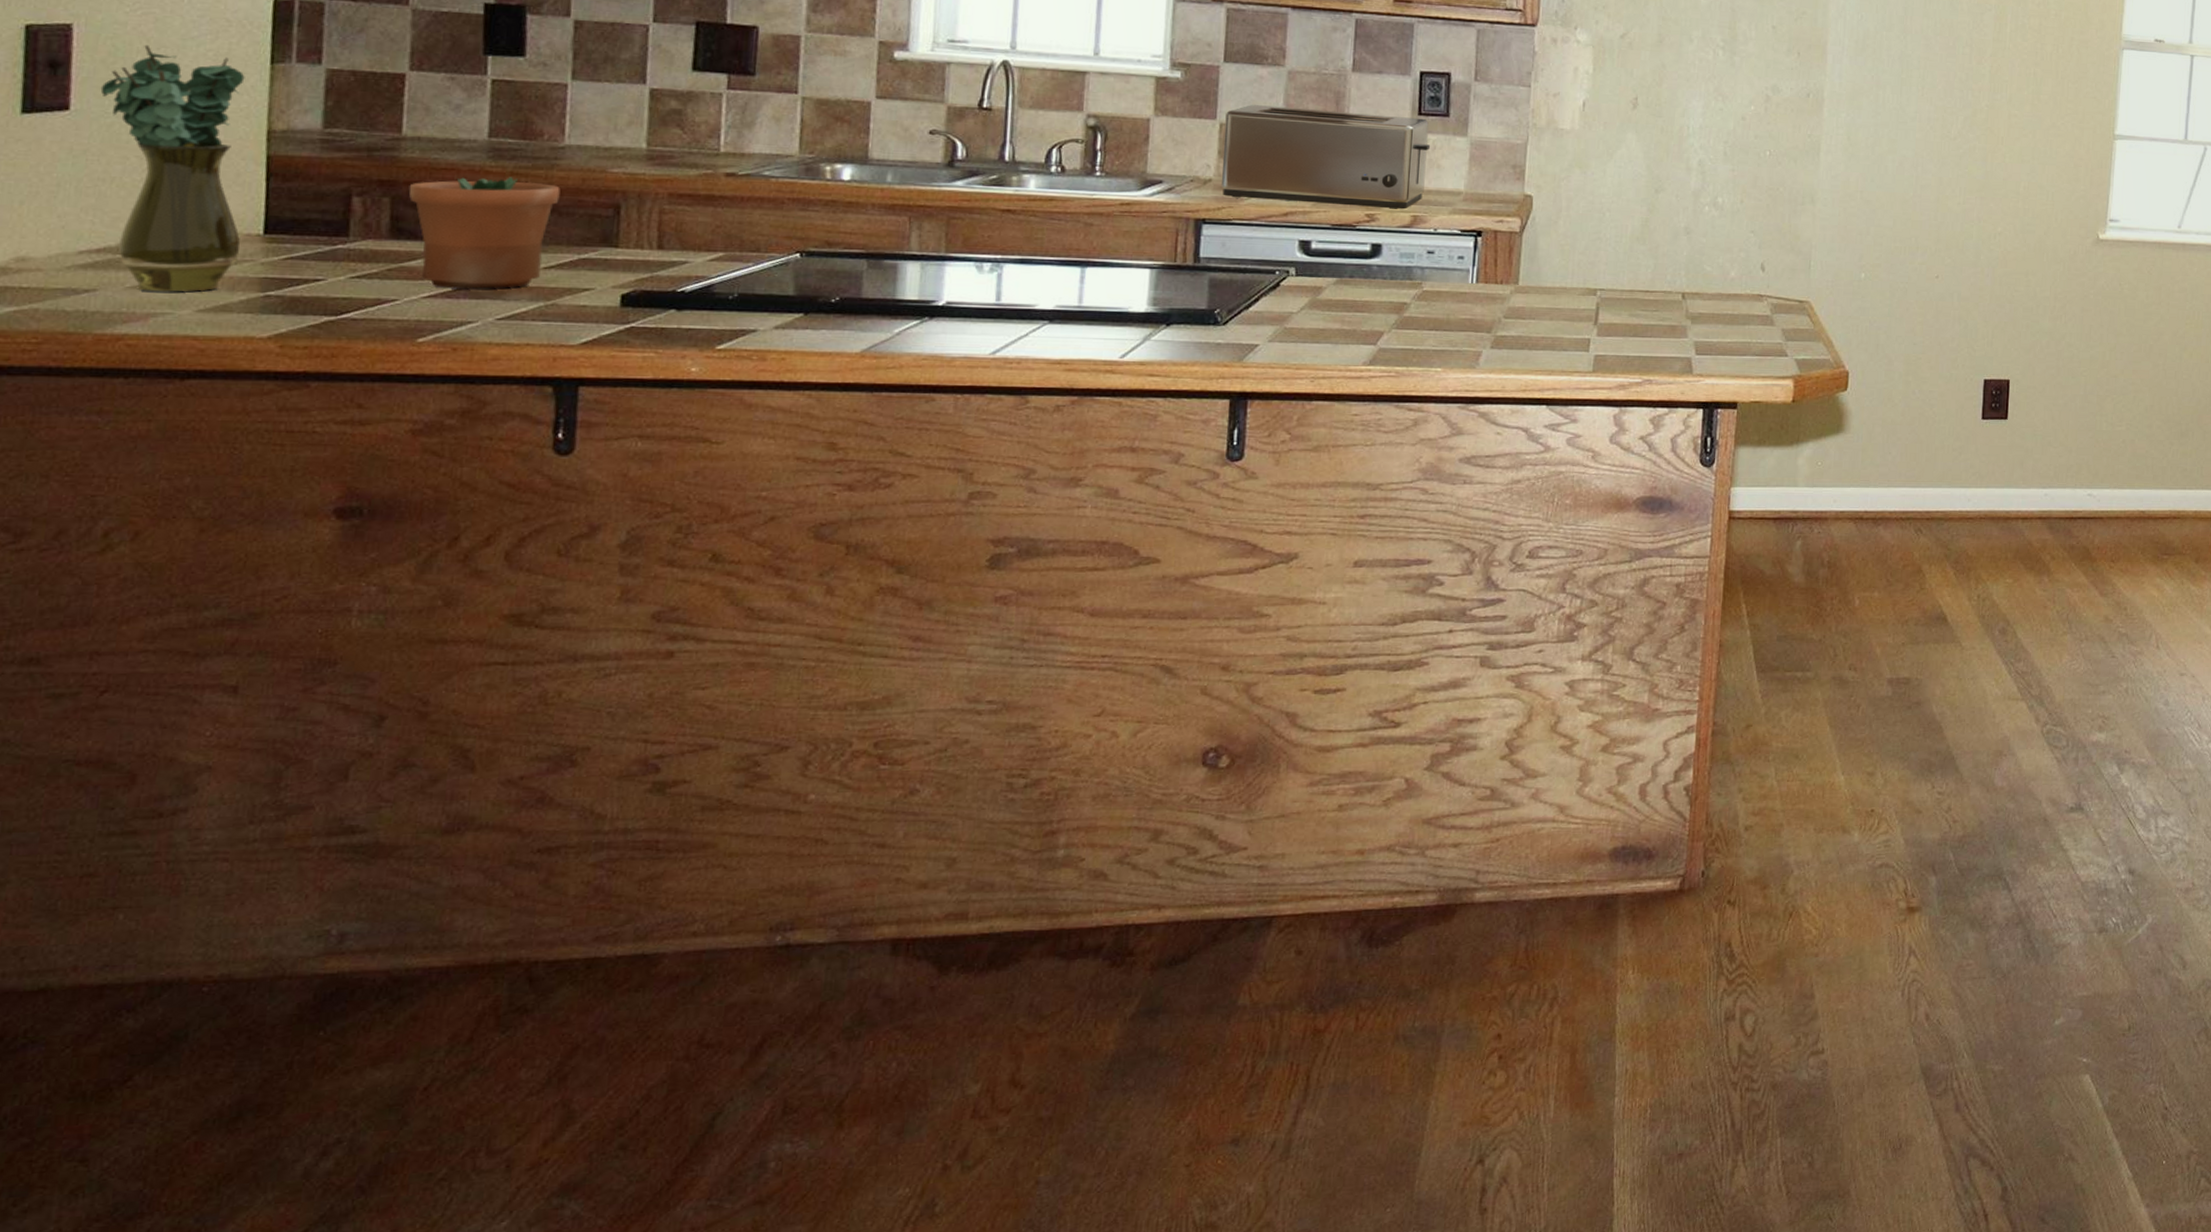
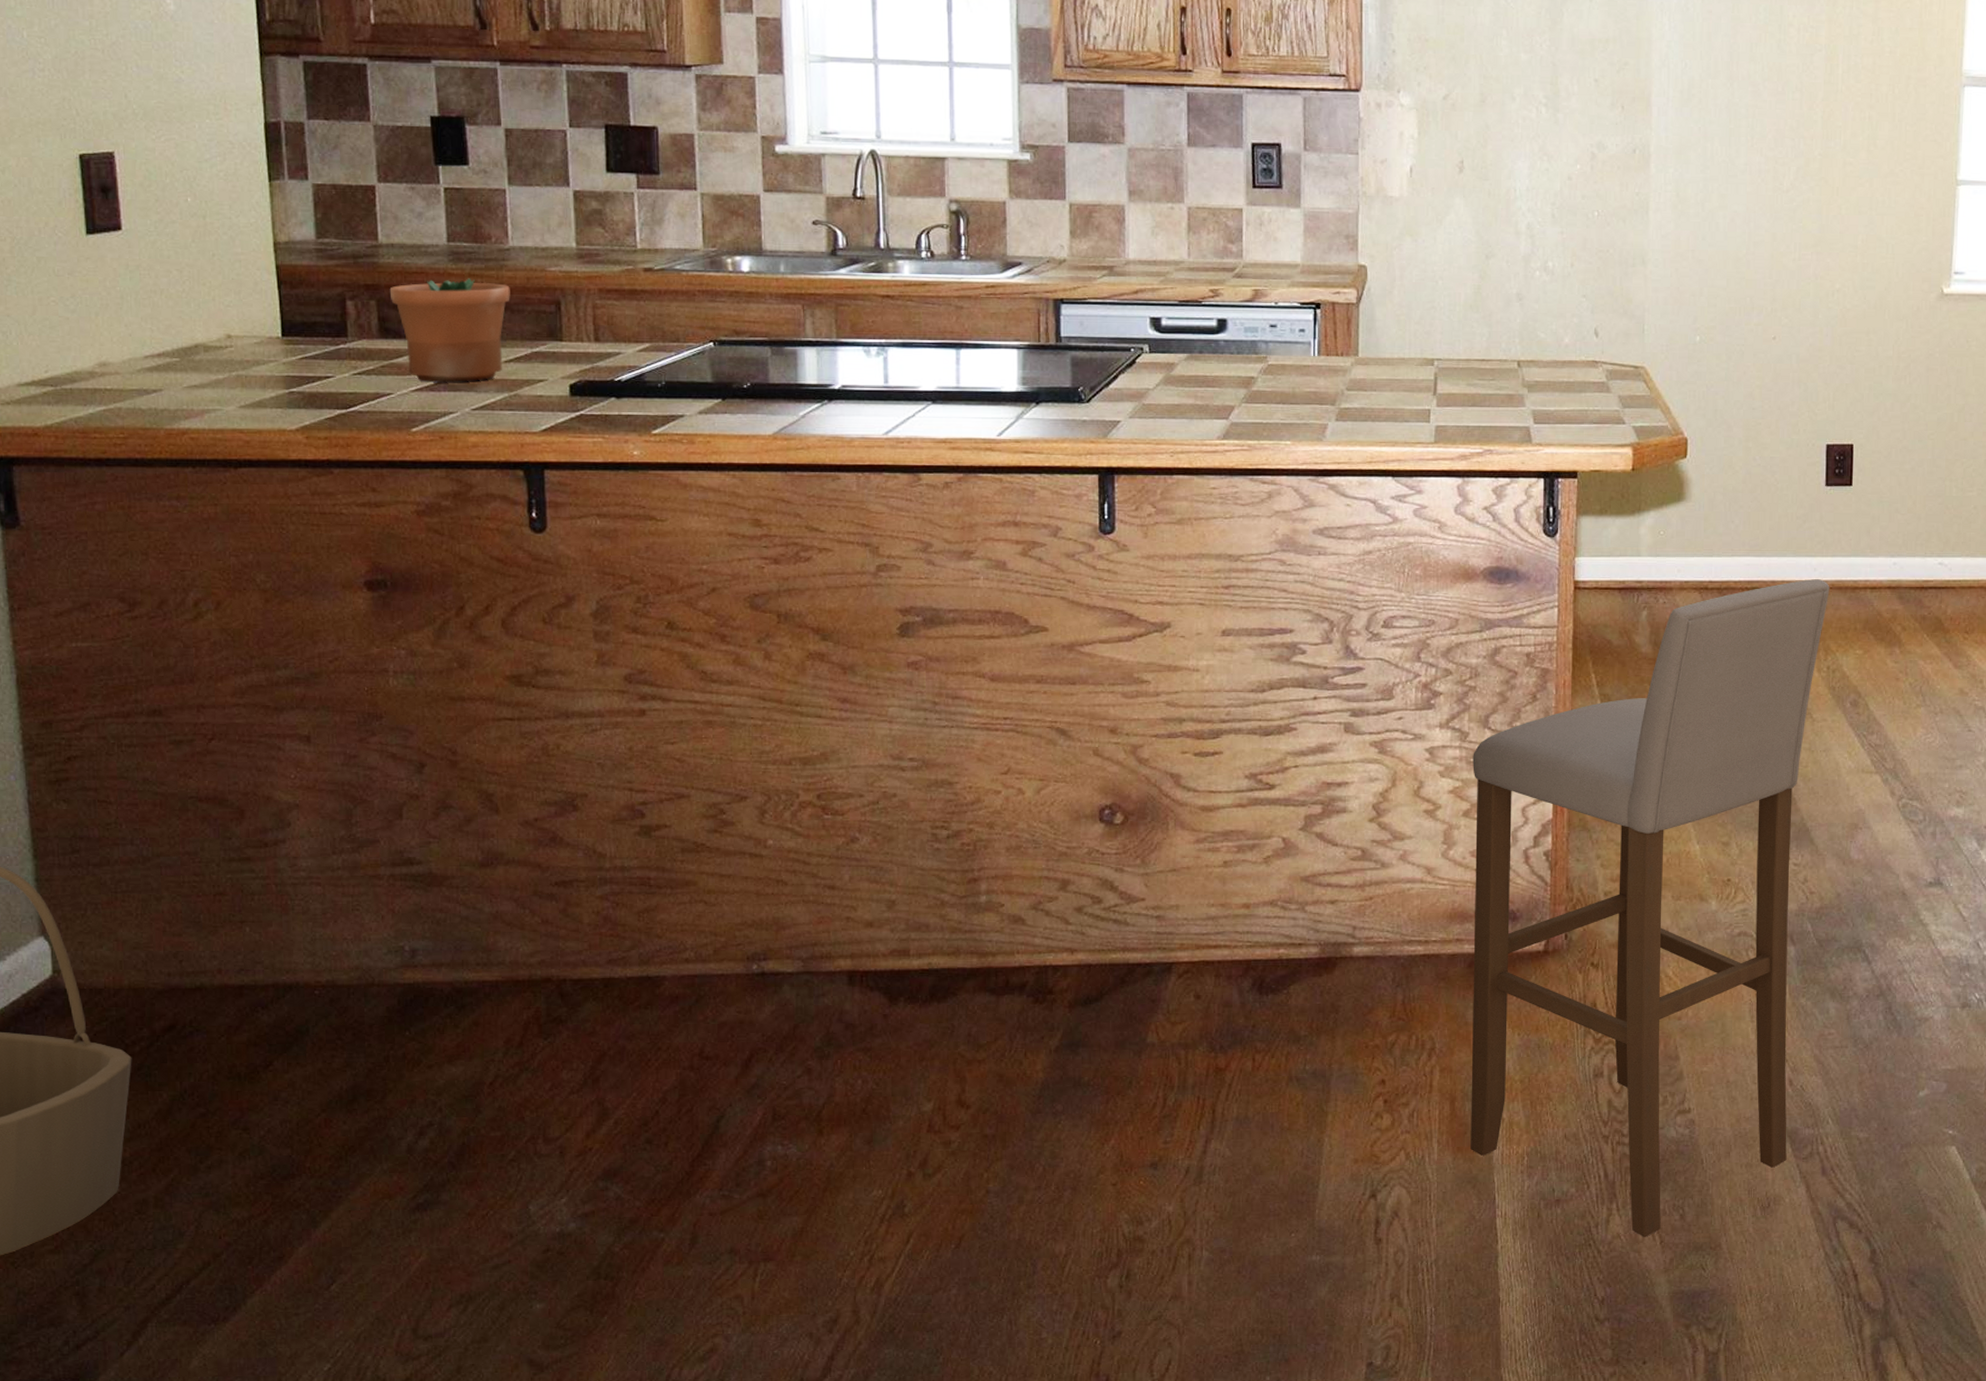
vase: present [100,44,245,292] -> none [142,168,265,391]
toaster: present [1221,104,1431,210] -> none [1074,183,1267,284]
bar stool: none [1590,510,1983,1189] -> present [1470,579,1830,1237]

